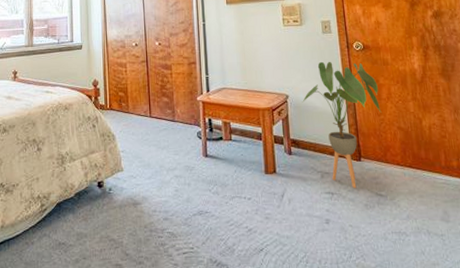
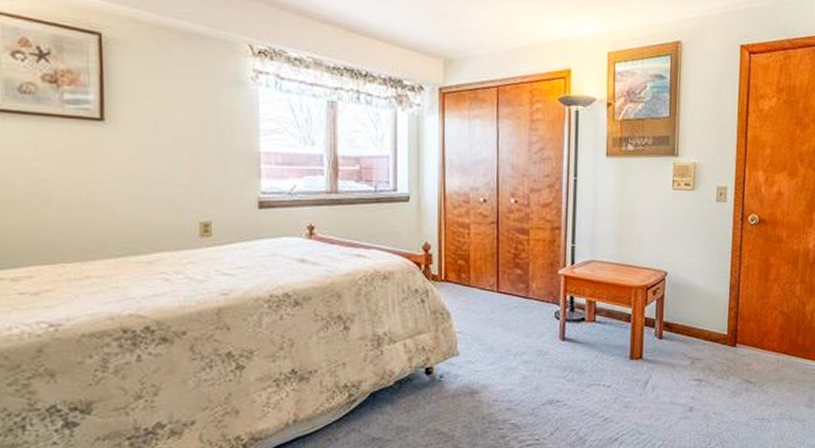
house plant: present [302,61,382,189] -> none [682,234,768,376]

